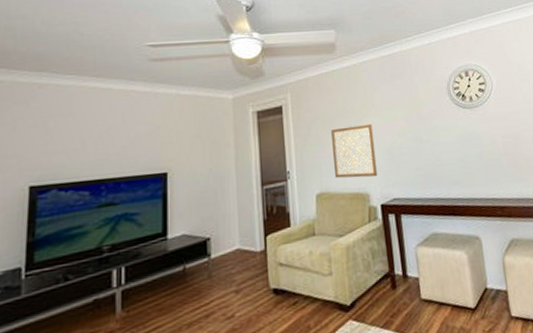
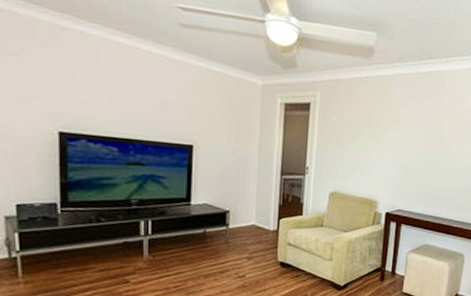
wall art: present [331,123,378,179] -> none [350,136,394,188]

